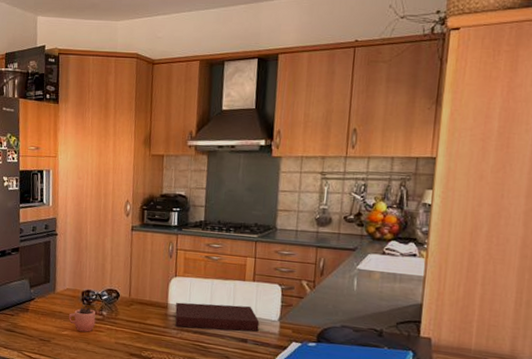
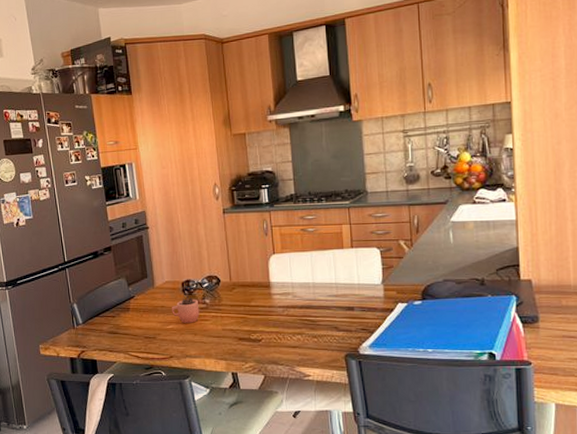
notebook: present [175,302,260,332] -> none [278,273,364,304]

